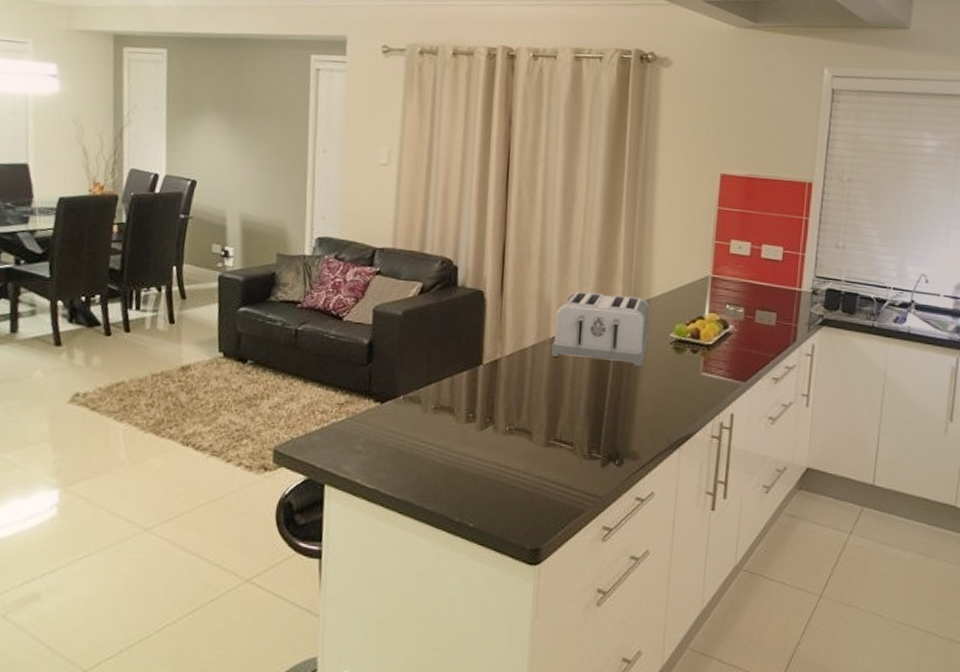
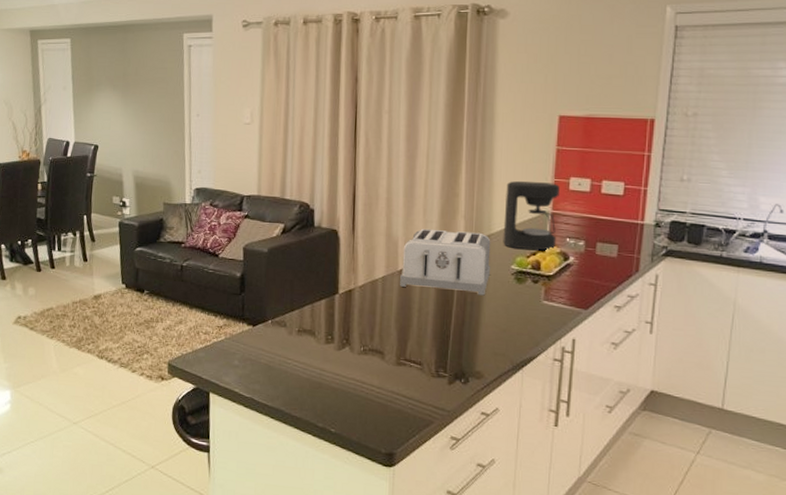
coffee maker: none [662,241,720,318] -> present [503,180,560,251]

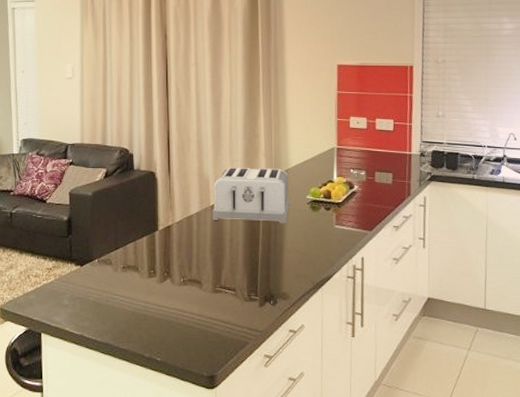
coffee maker: present [503,180,560,251] -> none [298,121,343,182]

